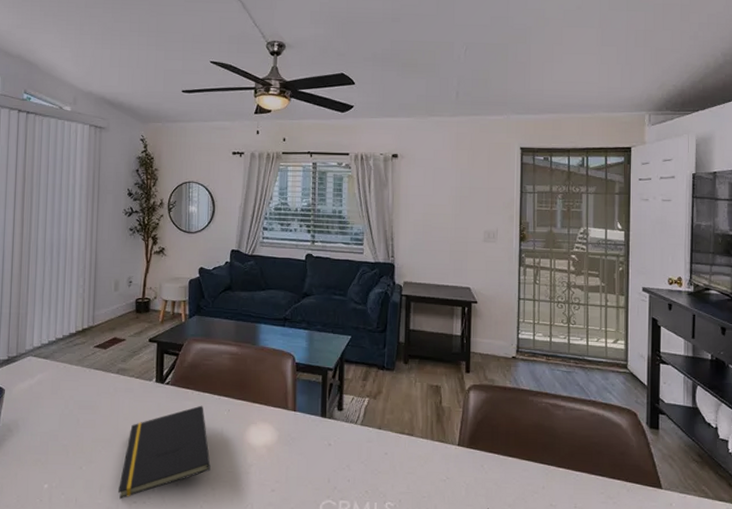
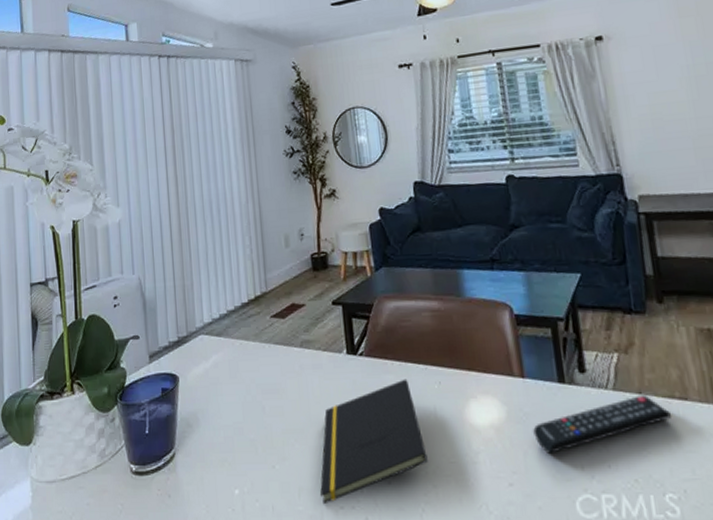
remote control: none [296,430,399,469] -> present [533,395,671,454]

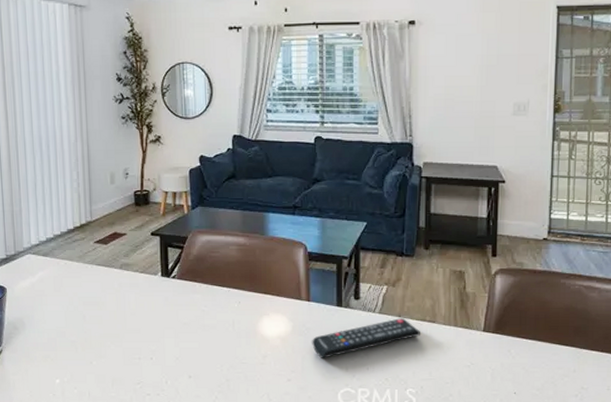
notepad: present [320,379,428,505] -> none [131,298,224,392]

